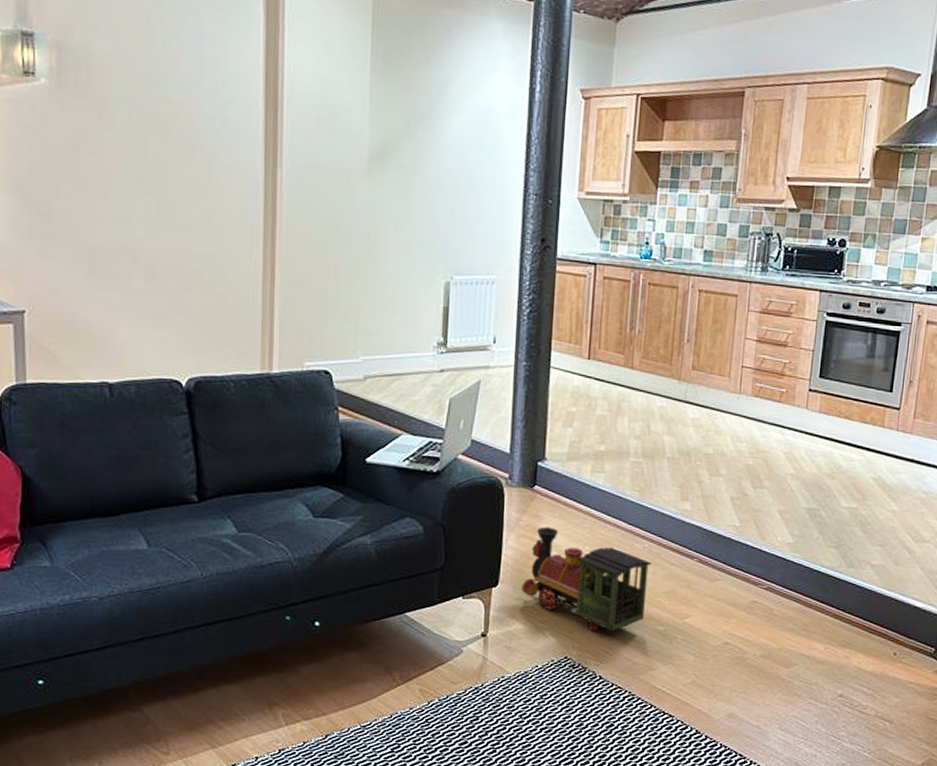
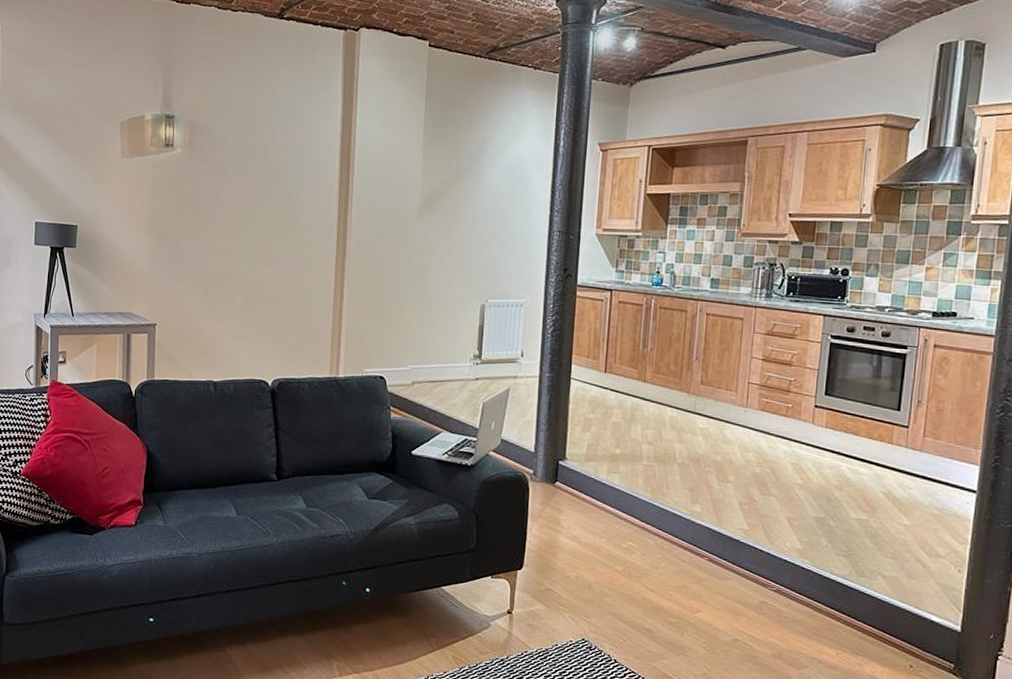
toy train: present [521,526,652,633] -> none [543,519,663,620]

